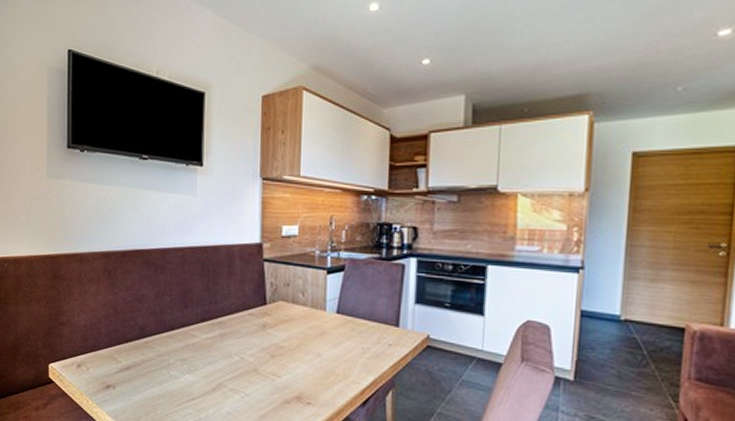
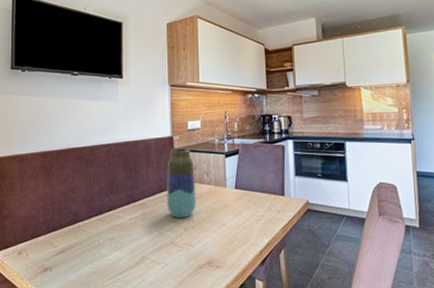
vase: none [250,258,288,344] -> present [166,148,197,219]

